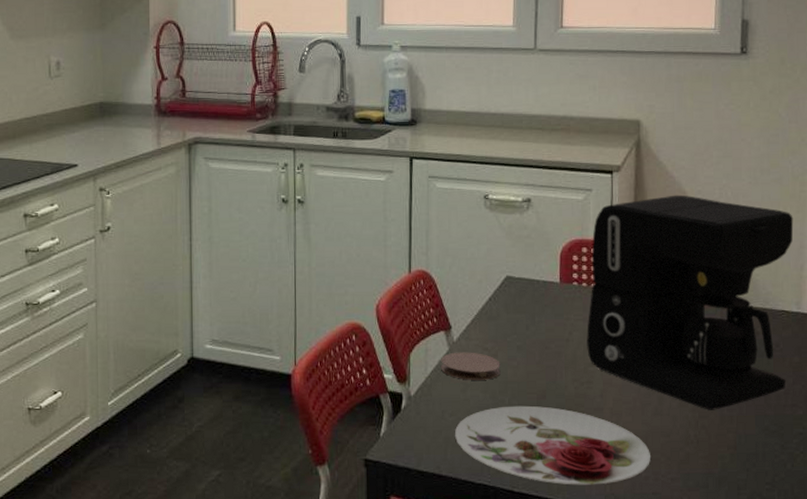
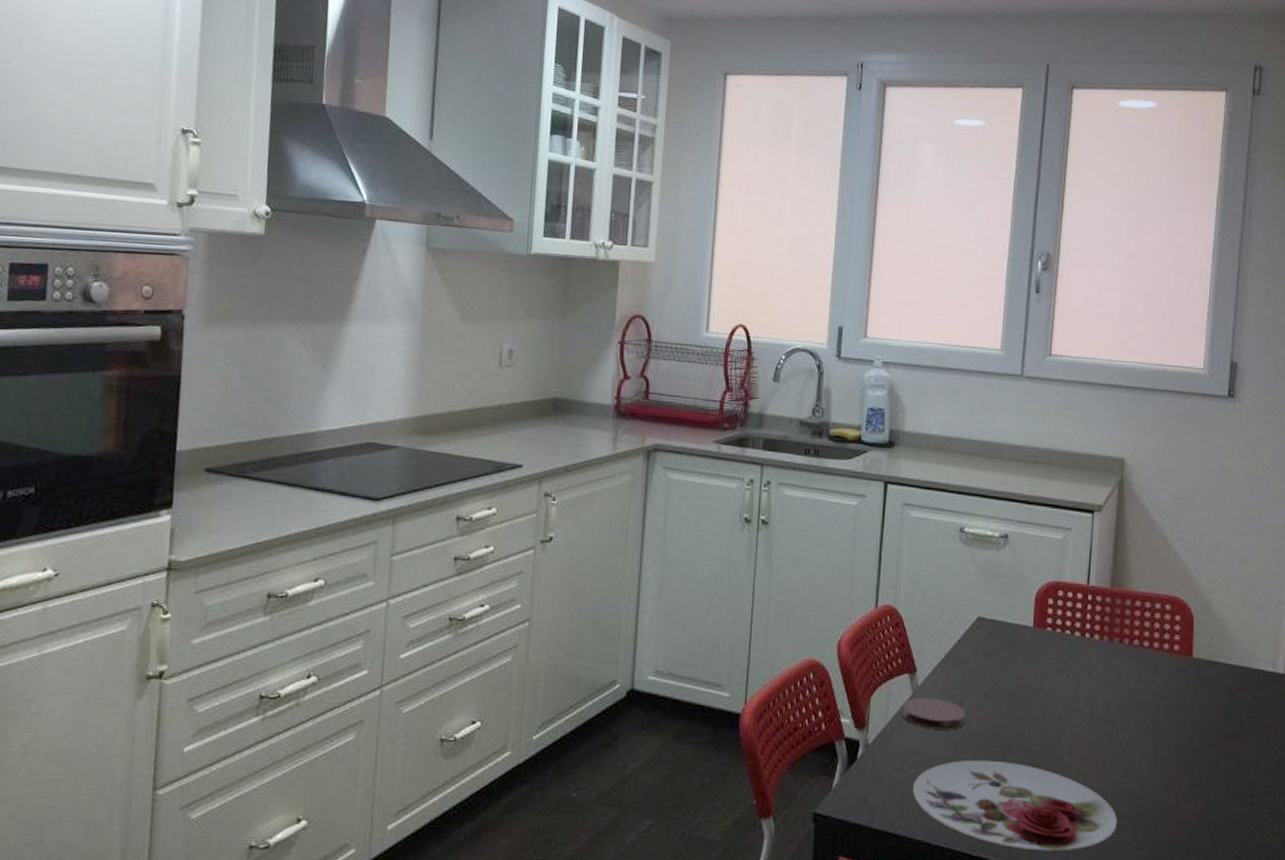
coffee maker: present [587,195,794,410] -> none [1057,540,1273,774]

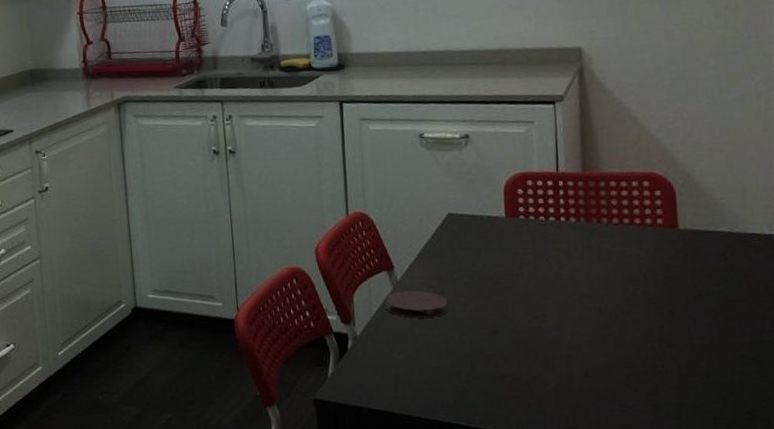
plate: present [912,759,1118,851] -> none [404,341,616,419]

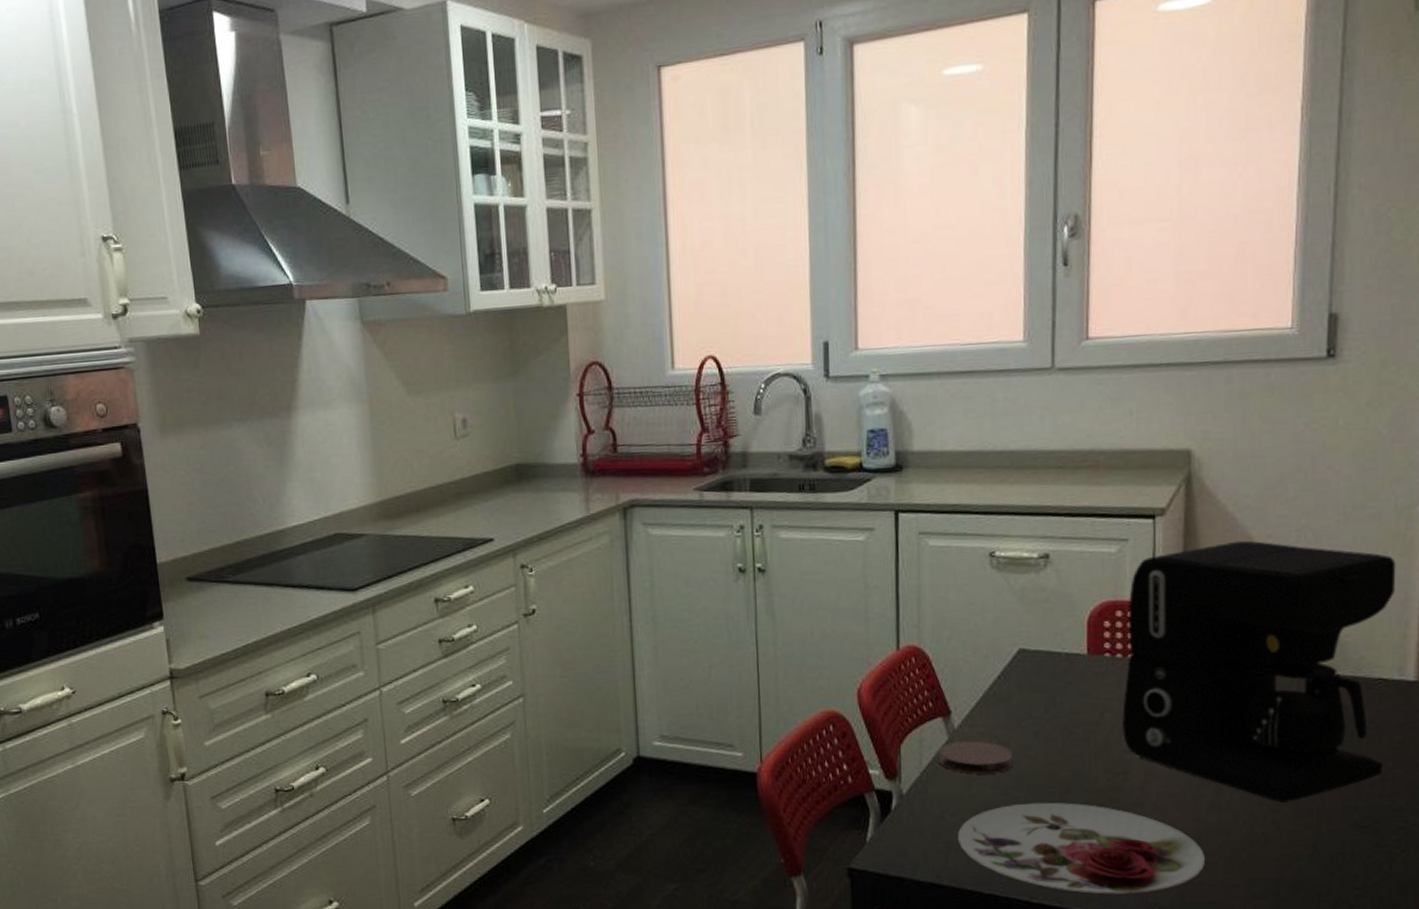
plate: none [404,341,616,419] -> present [957,802,1206,894]
coffee maker: none [537,120,762,340] -> present [1122,540,1396,803]

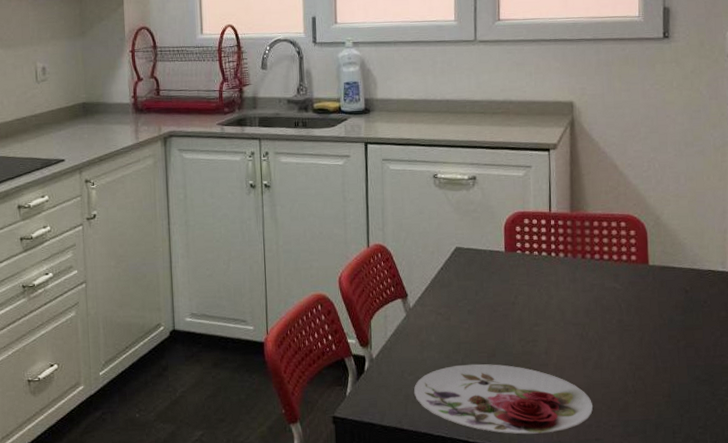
coaster: present [939,741,1014,774] -> none [399,317,454,343]
coffee maker: present [1122,540,1396,803] -> none [531,168,717,363]

